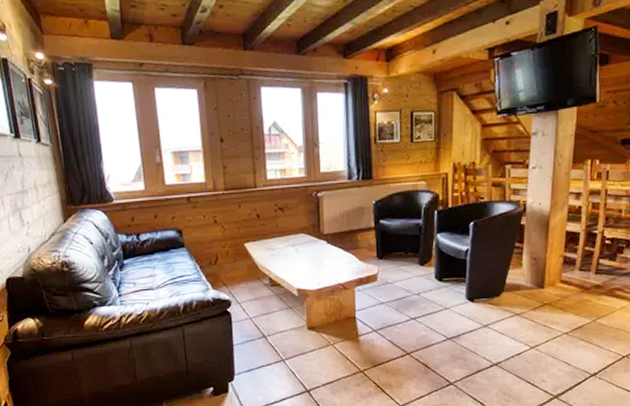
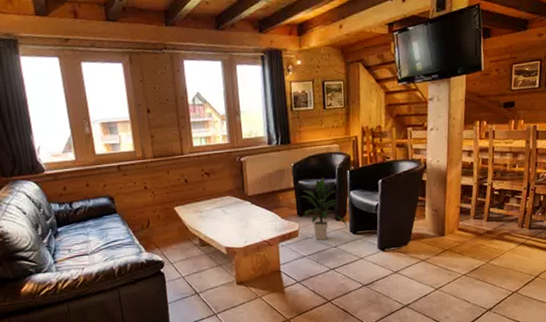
indoor plant: none [380,216,432,287] -> present [300,177,348,241]

